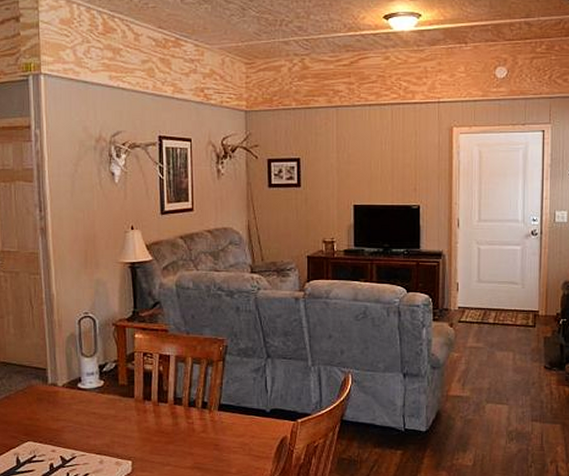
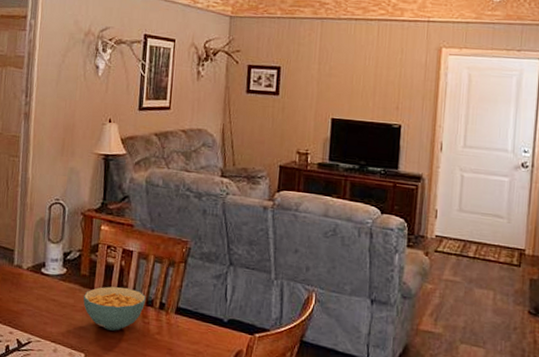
cereal bowl: none [124,391,187,435] -> present [83,286,146,331]

